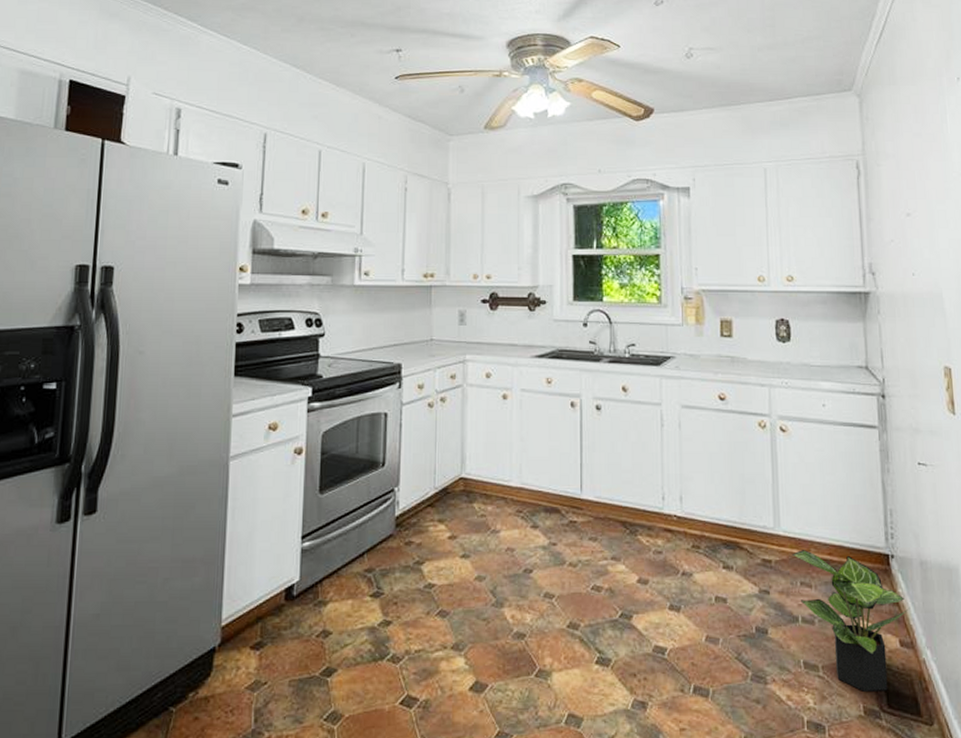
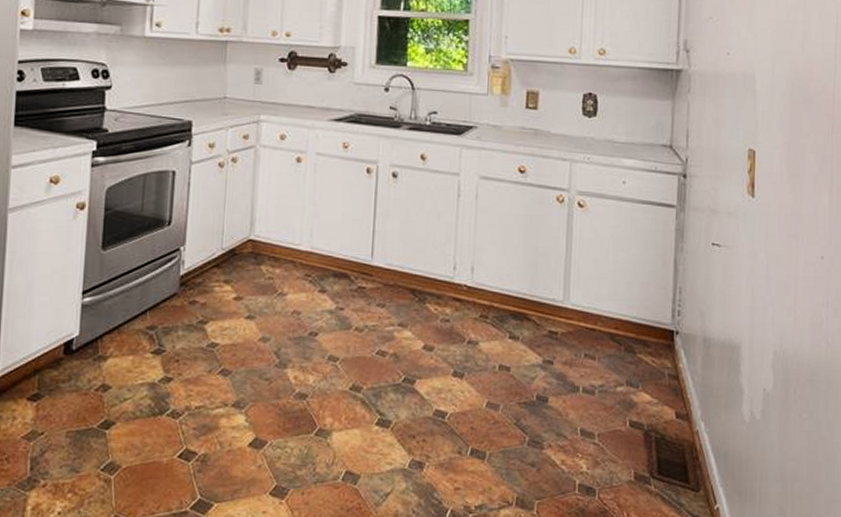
potted plant: present [791,550,910,692] -> none [578,323,689,459]

